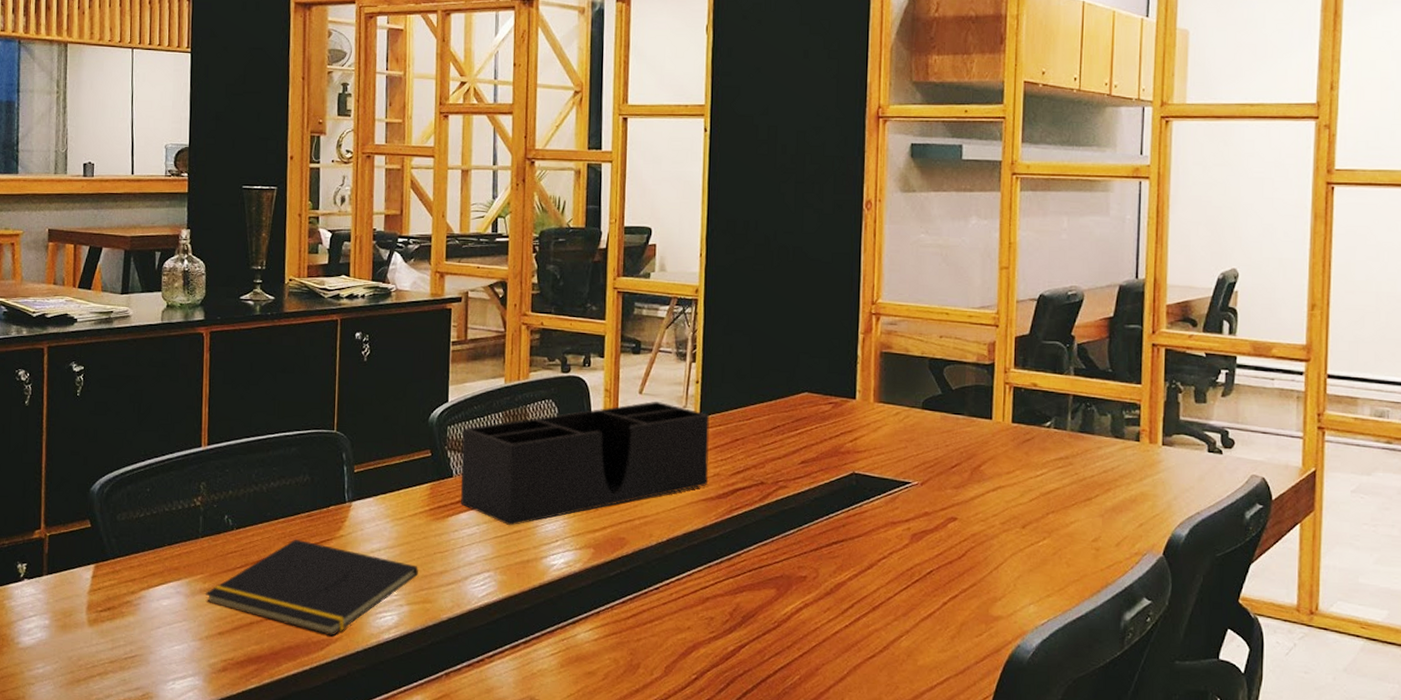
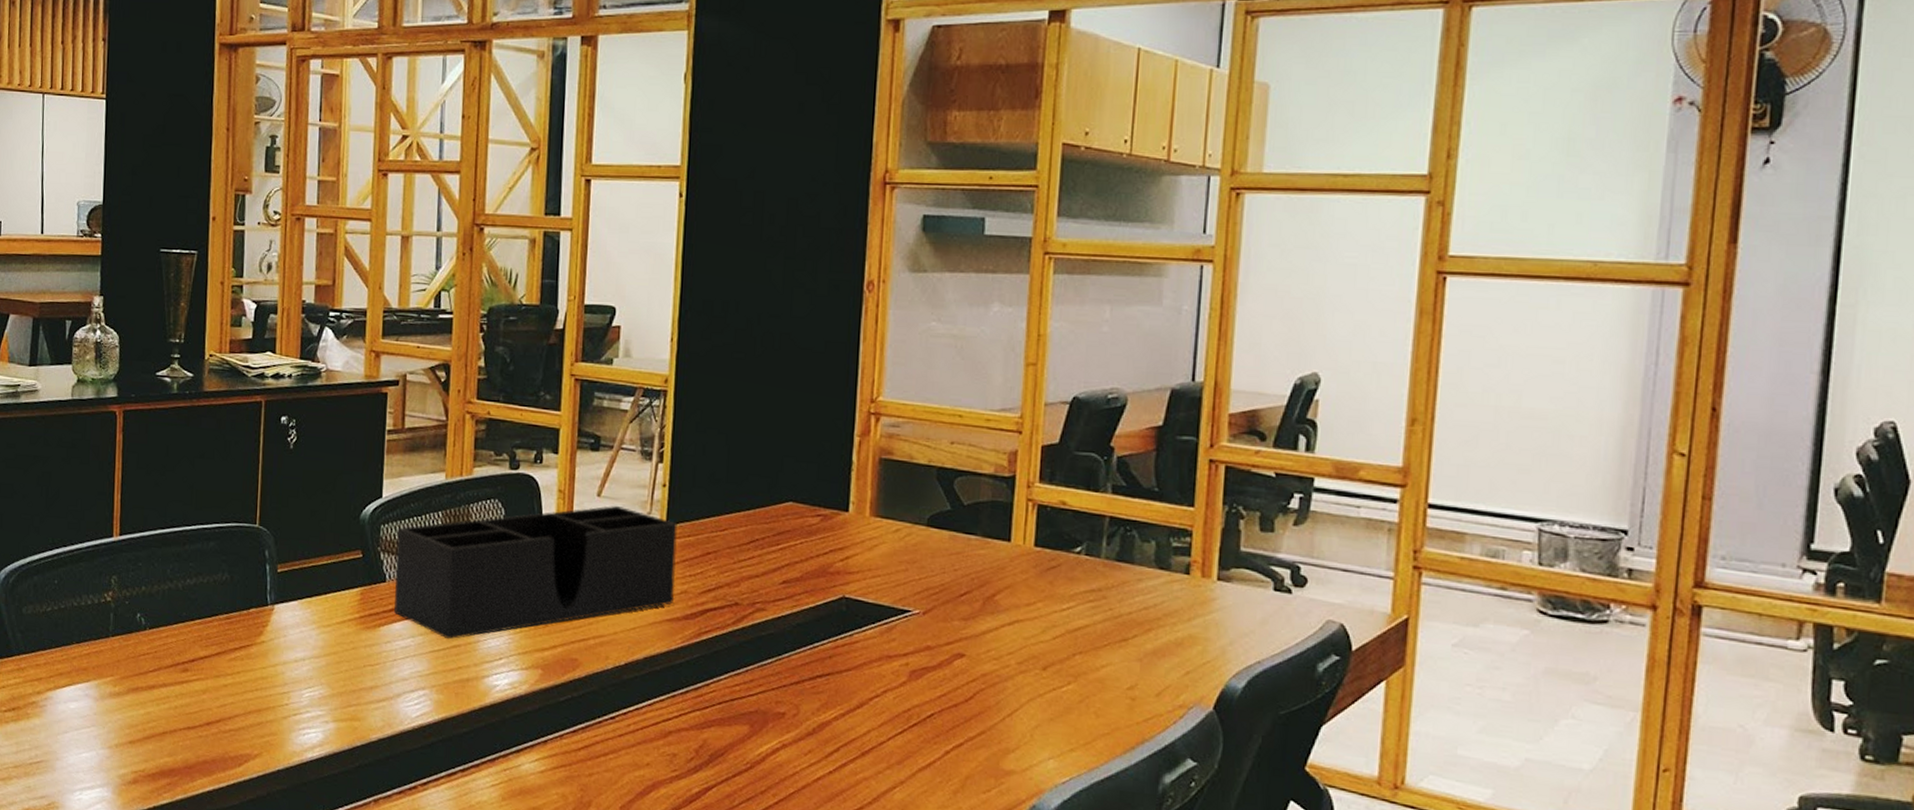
notepad: present [206,539,418,637] -> none [116,643,346,752]

